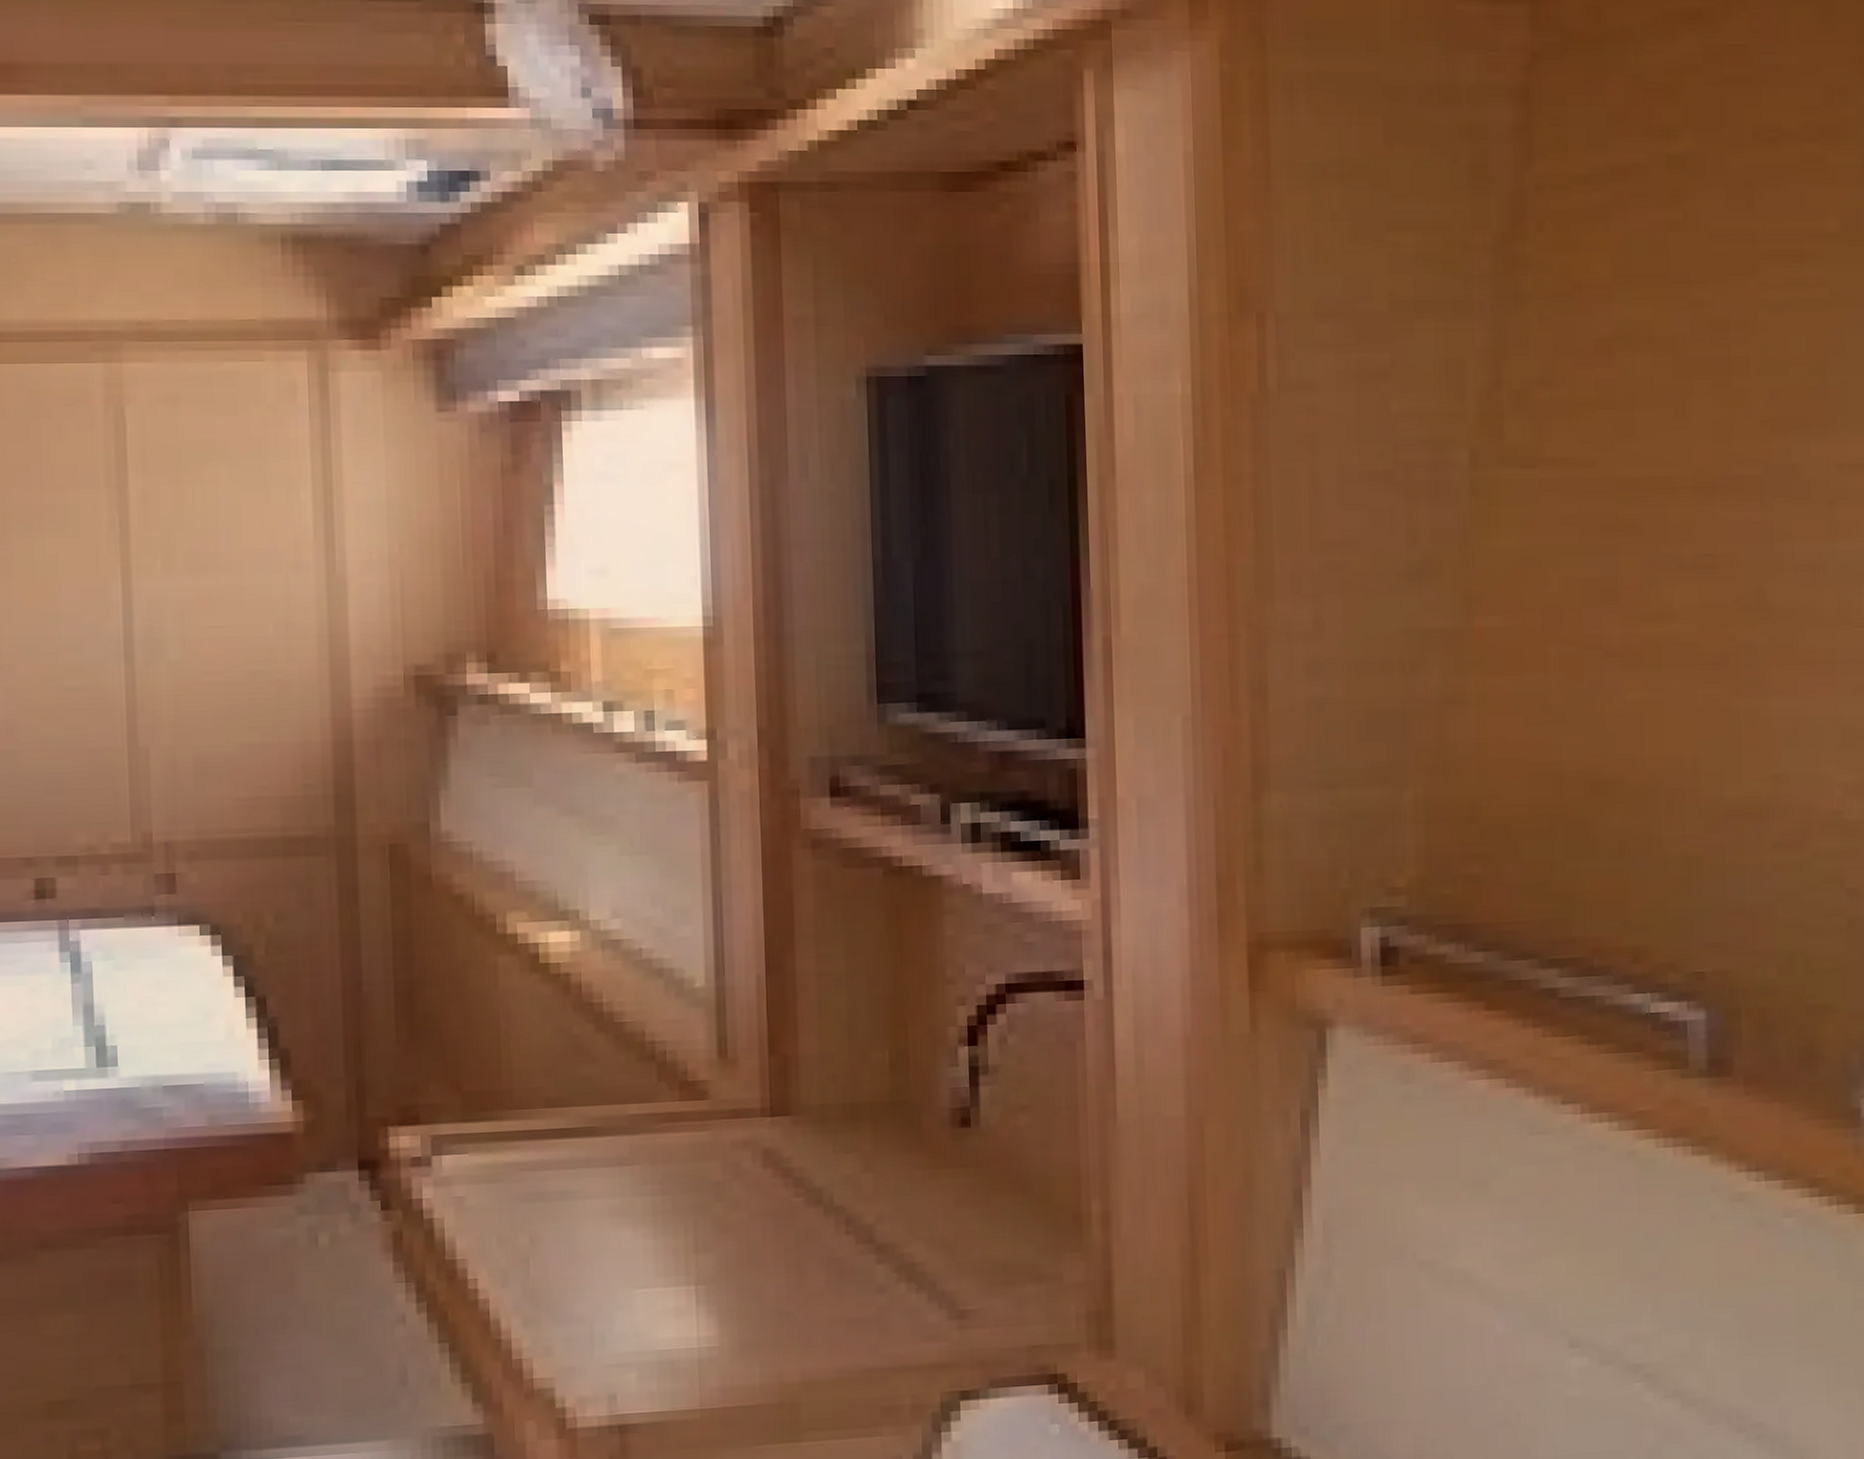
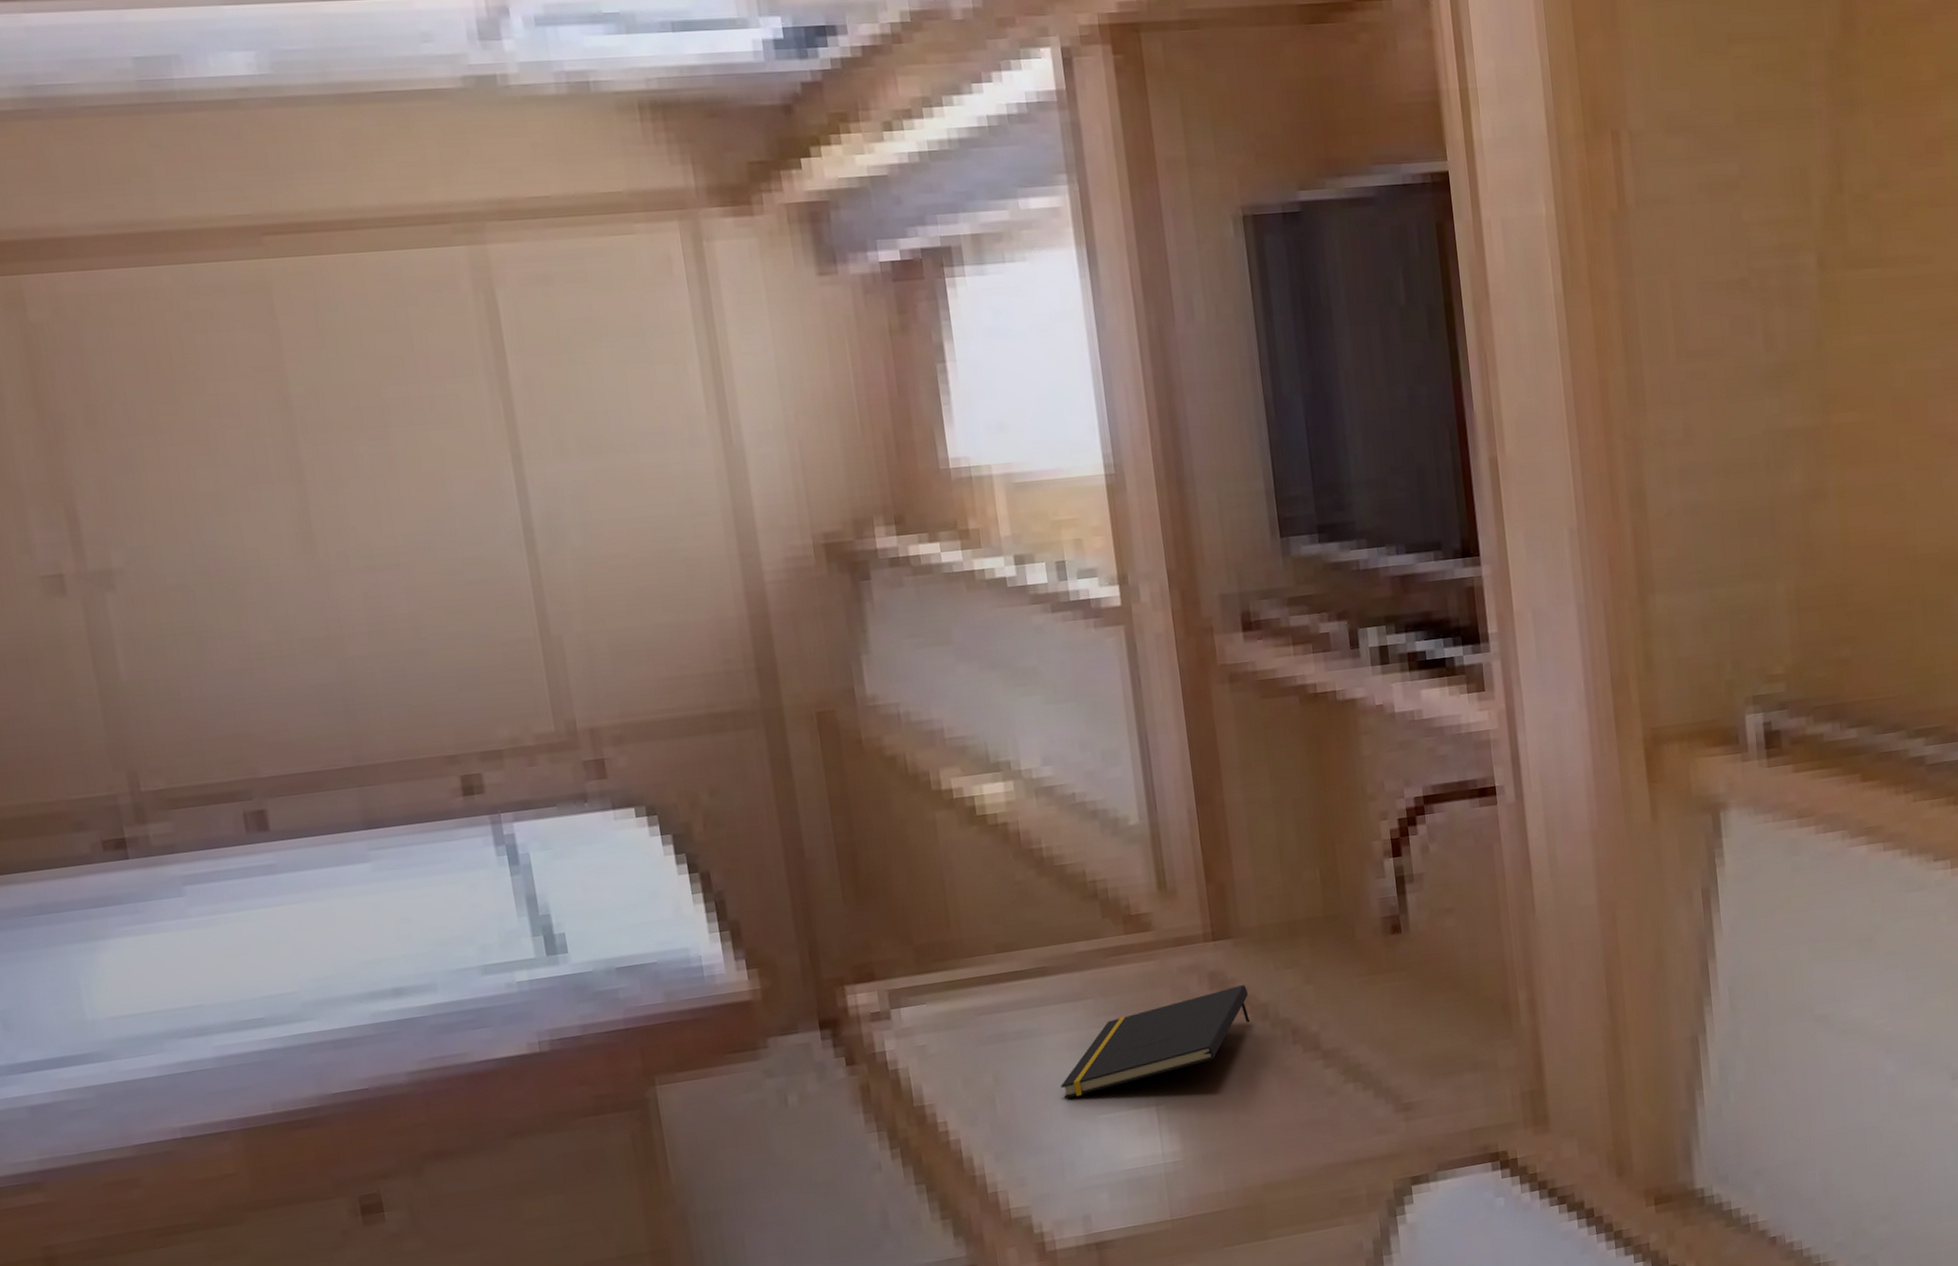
notepad: none [598,1166,803,1268] -> present [1061,985,1251,1099]

